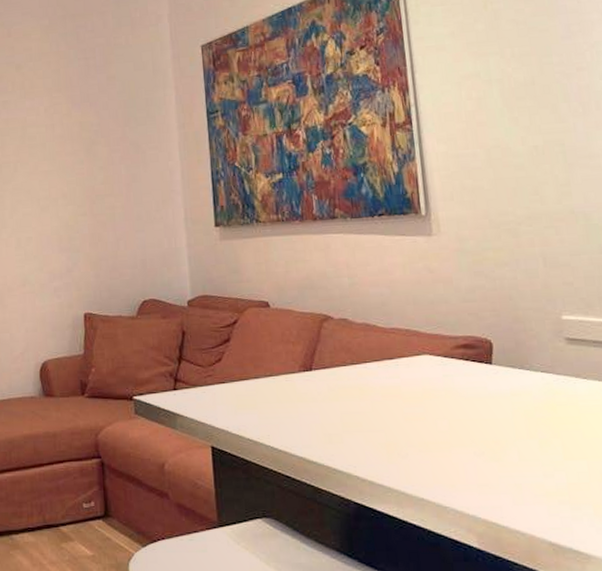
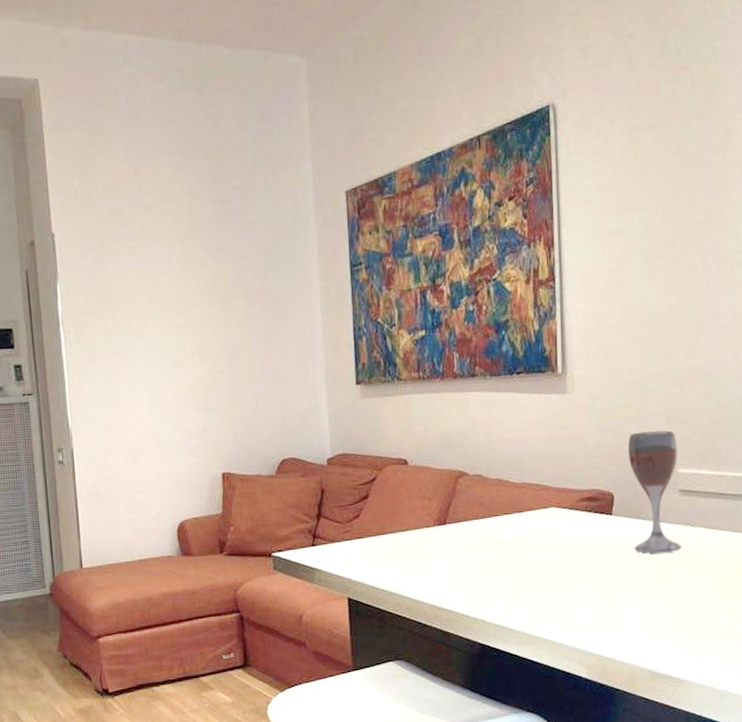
cup: none [502,274,575,409] -> present [627,430,681,554]

